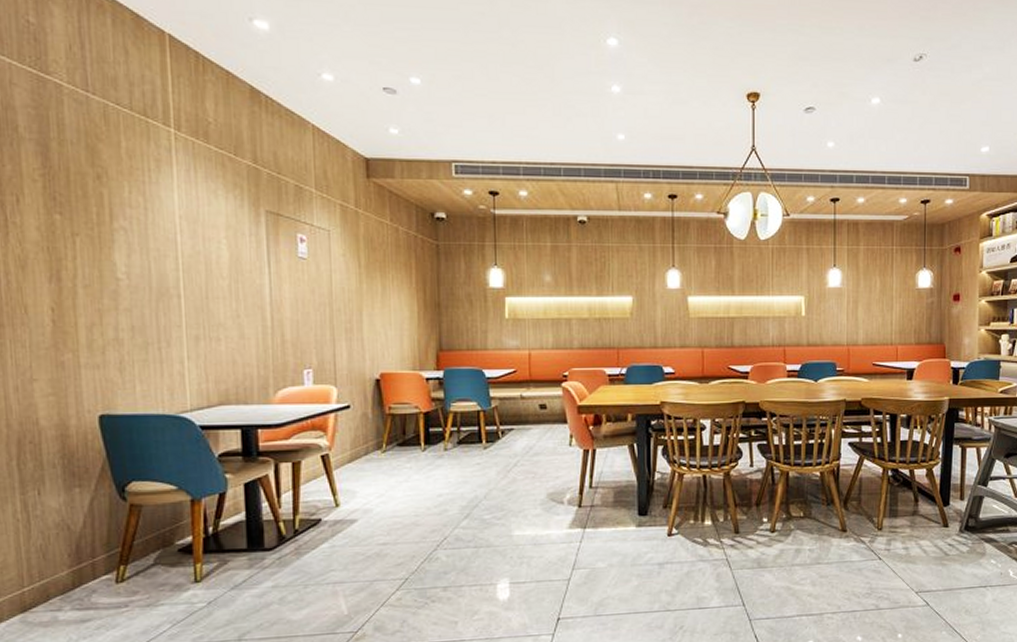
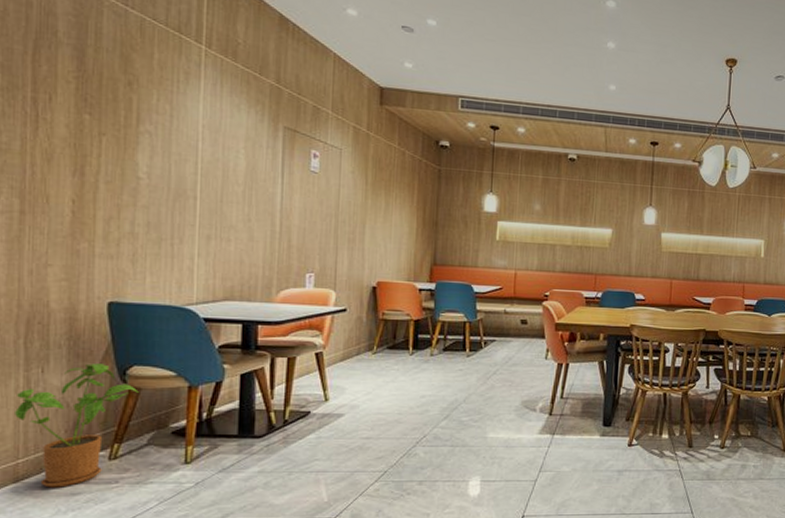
house plant: none [15,482,140,616] -> present [15,363,139,488]

